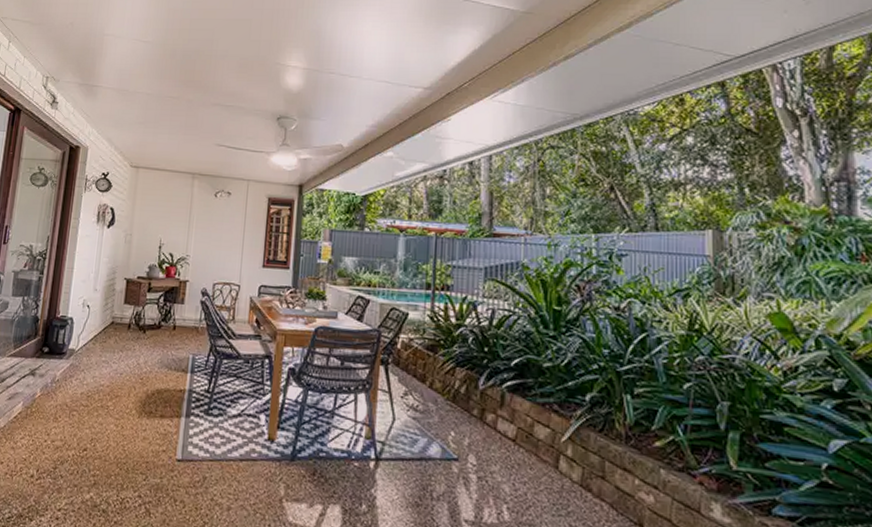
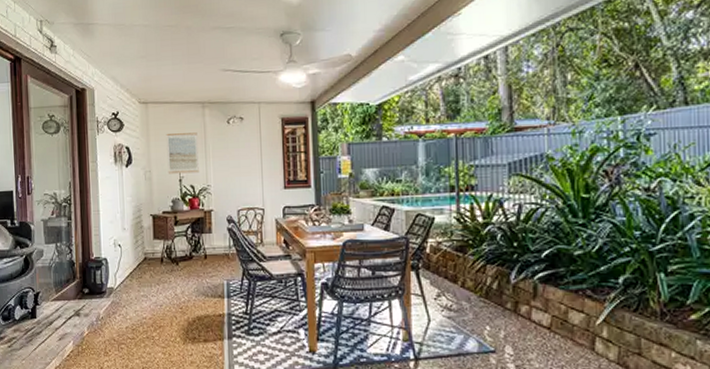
wall art: none [148,200,184,242] -> present [166,132,199,174]

